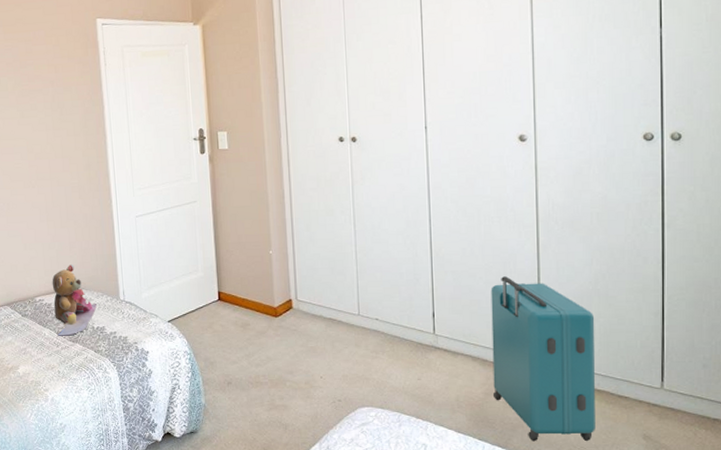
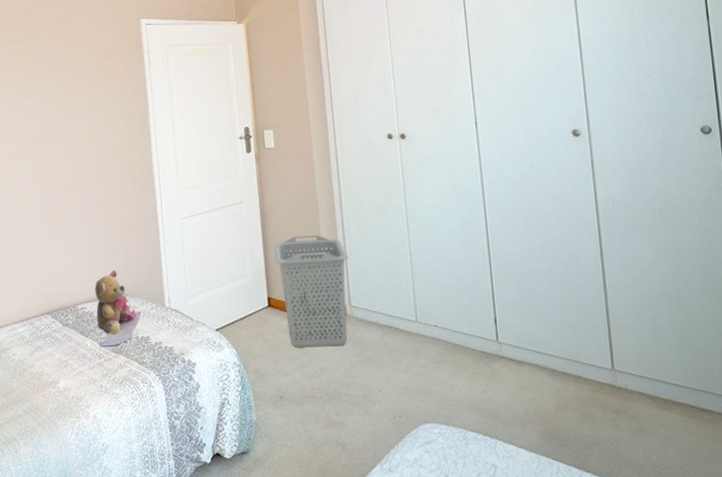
laundry basket: none [225,233,297,338] -> present [273,235,349,348]
suitcase: present [490,276,596,442] -> none [554,278,679,462]

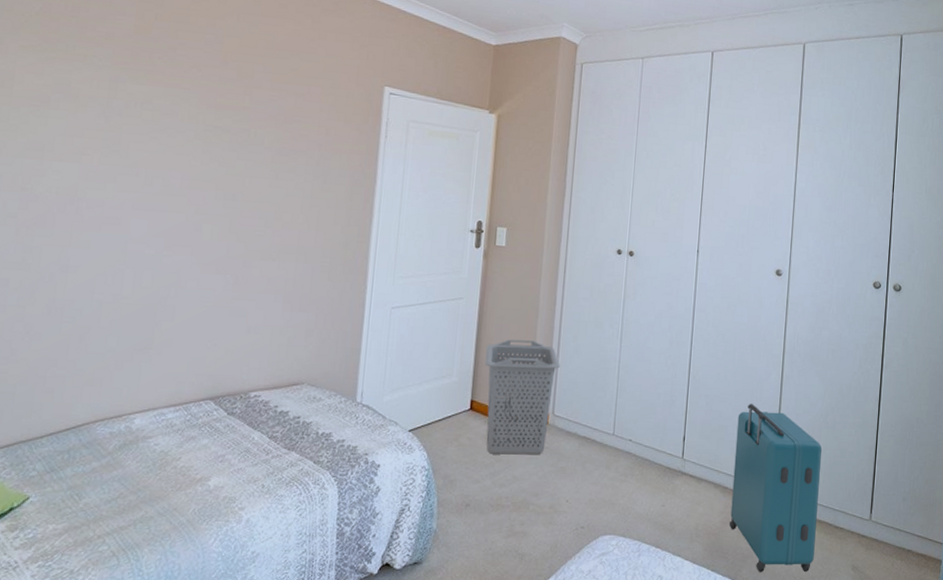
teddy bear: present [94,269,141,347] -> none [270,355,327,442]
suitcase: none [554,278,679,462] -> present [729,404,823,573]

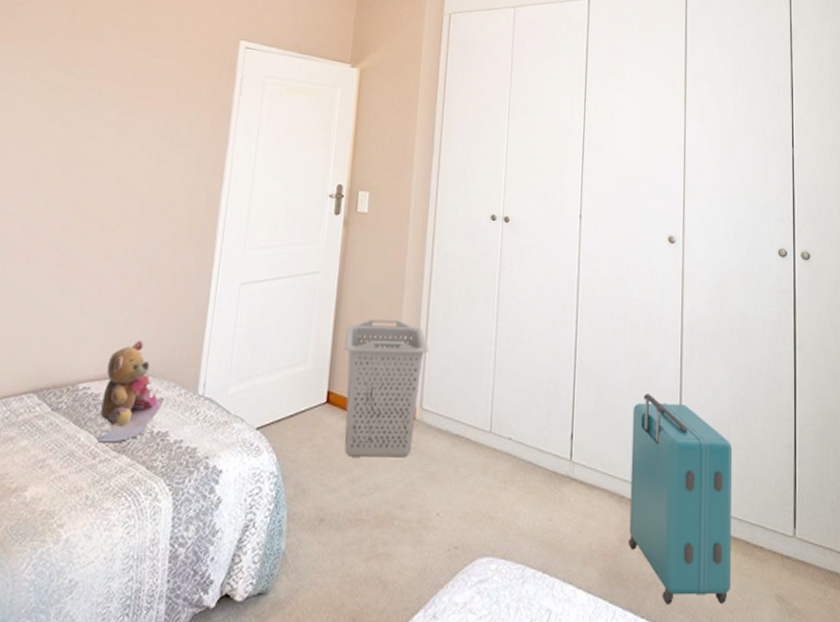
teddy bear: none [270,355,327,442] -> present [97,339,164,443]

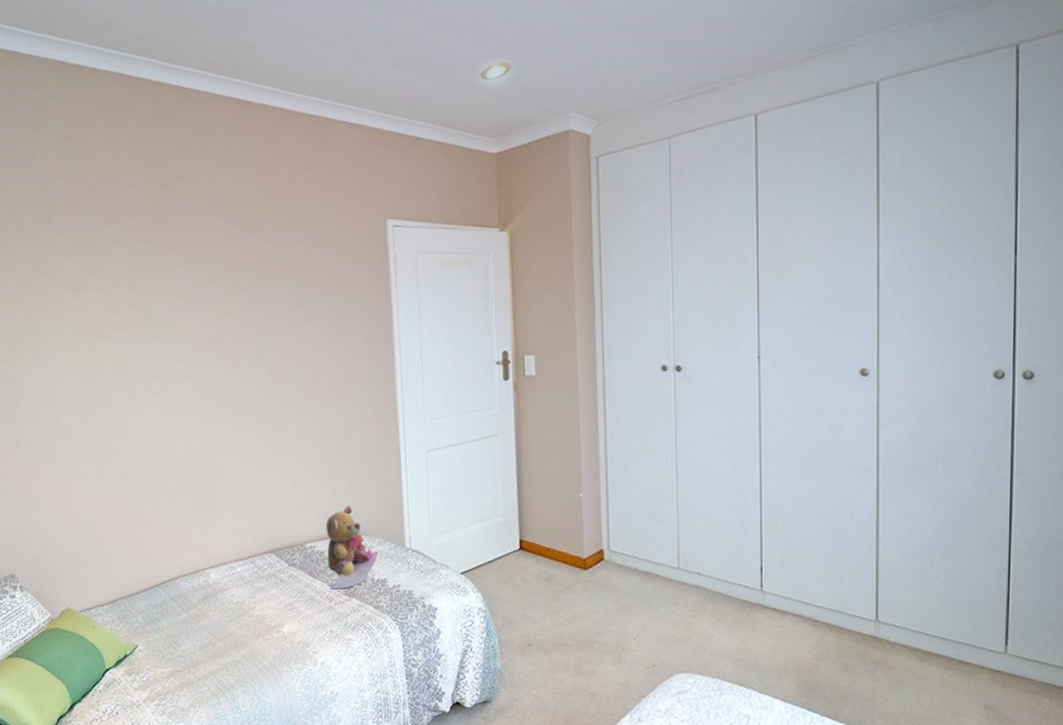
laundry basket: present [344,319,429,458] -> none [529,474,610,593]
suitcase: present [629,394,733,605] -> none [825,527,937,712]

